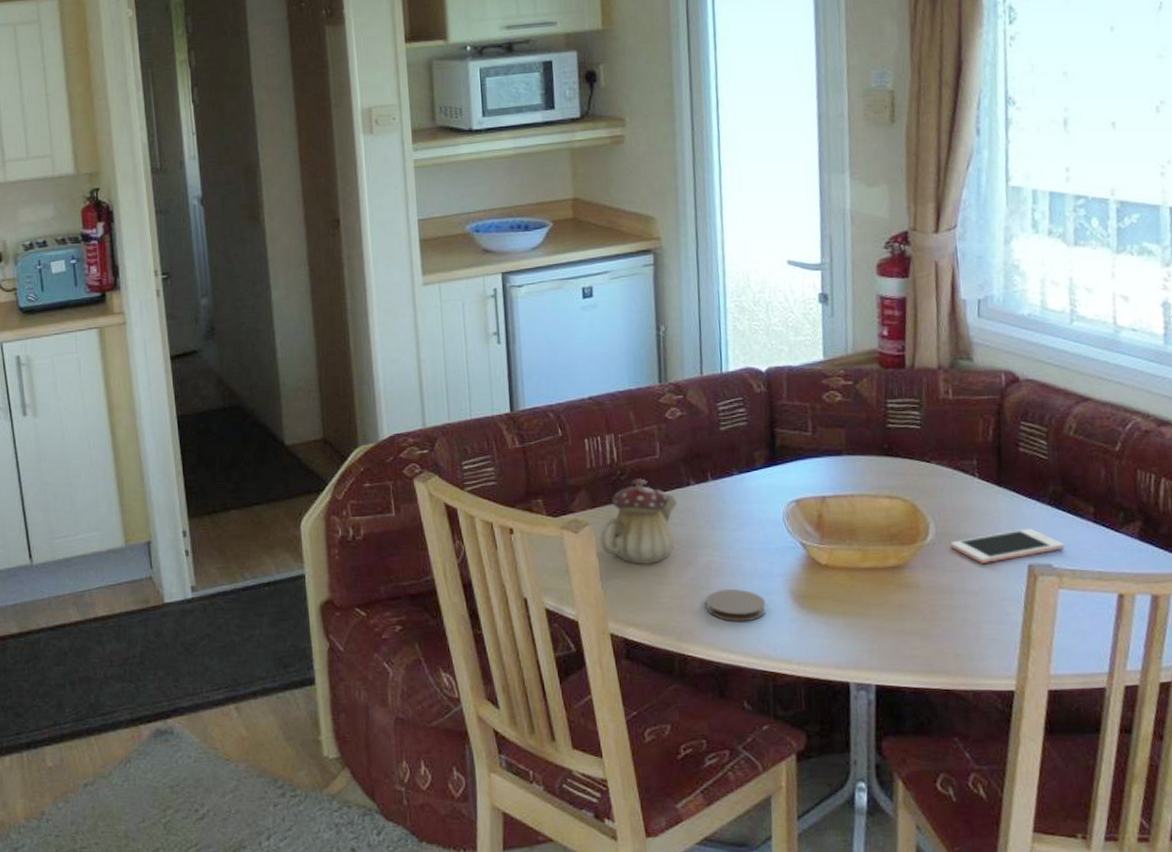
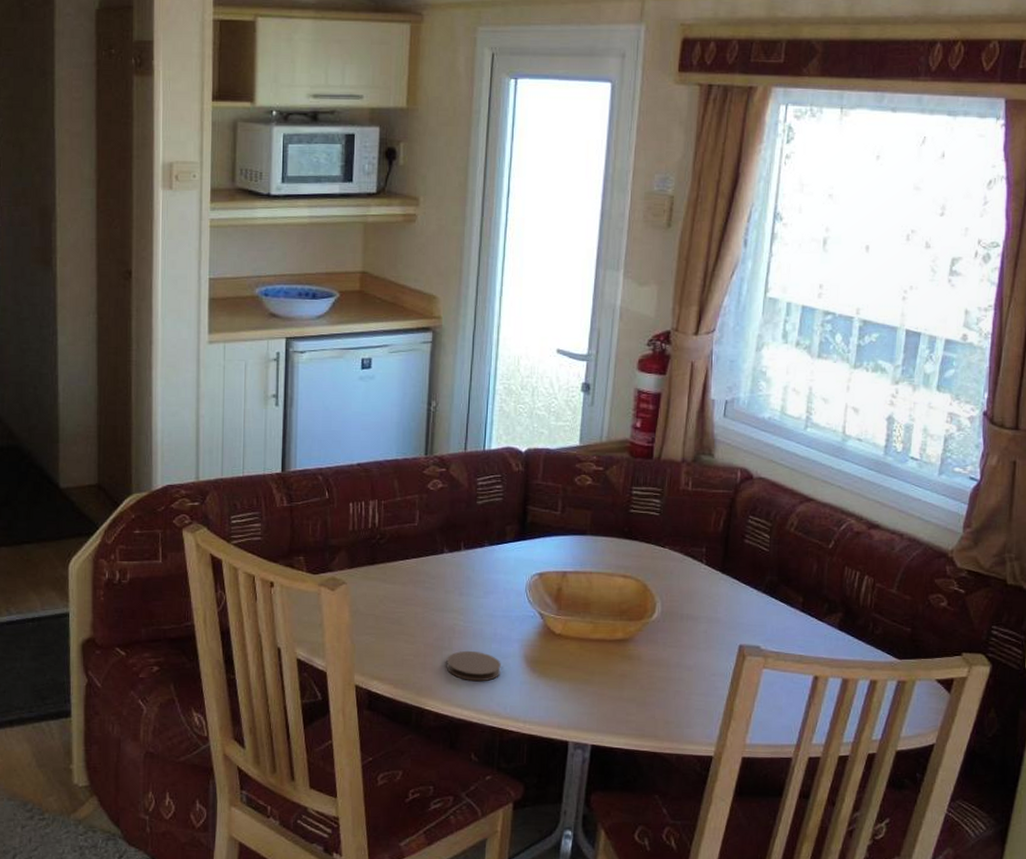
teapot: present [599,478,678,564] -> none [354,543,431,623]
cell phone: present [950,528,1065,563] -> none [673,612,773,642]

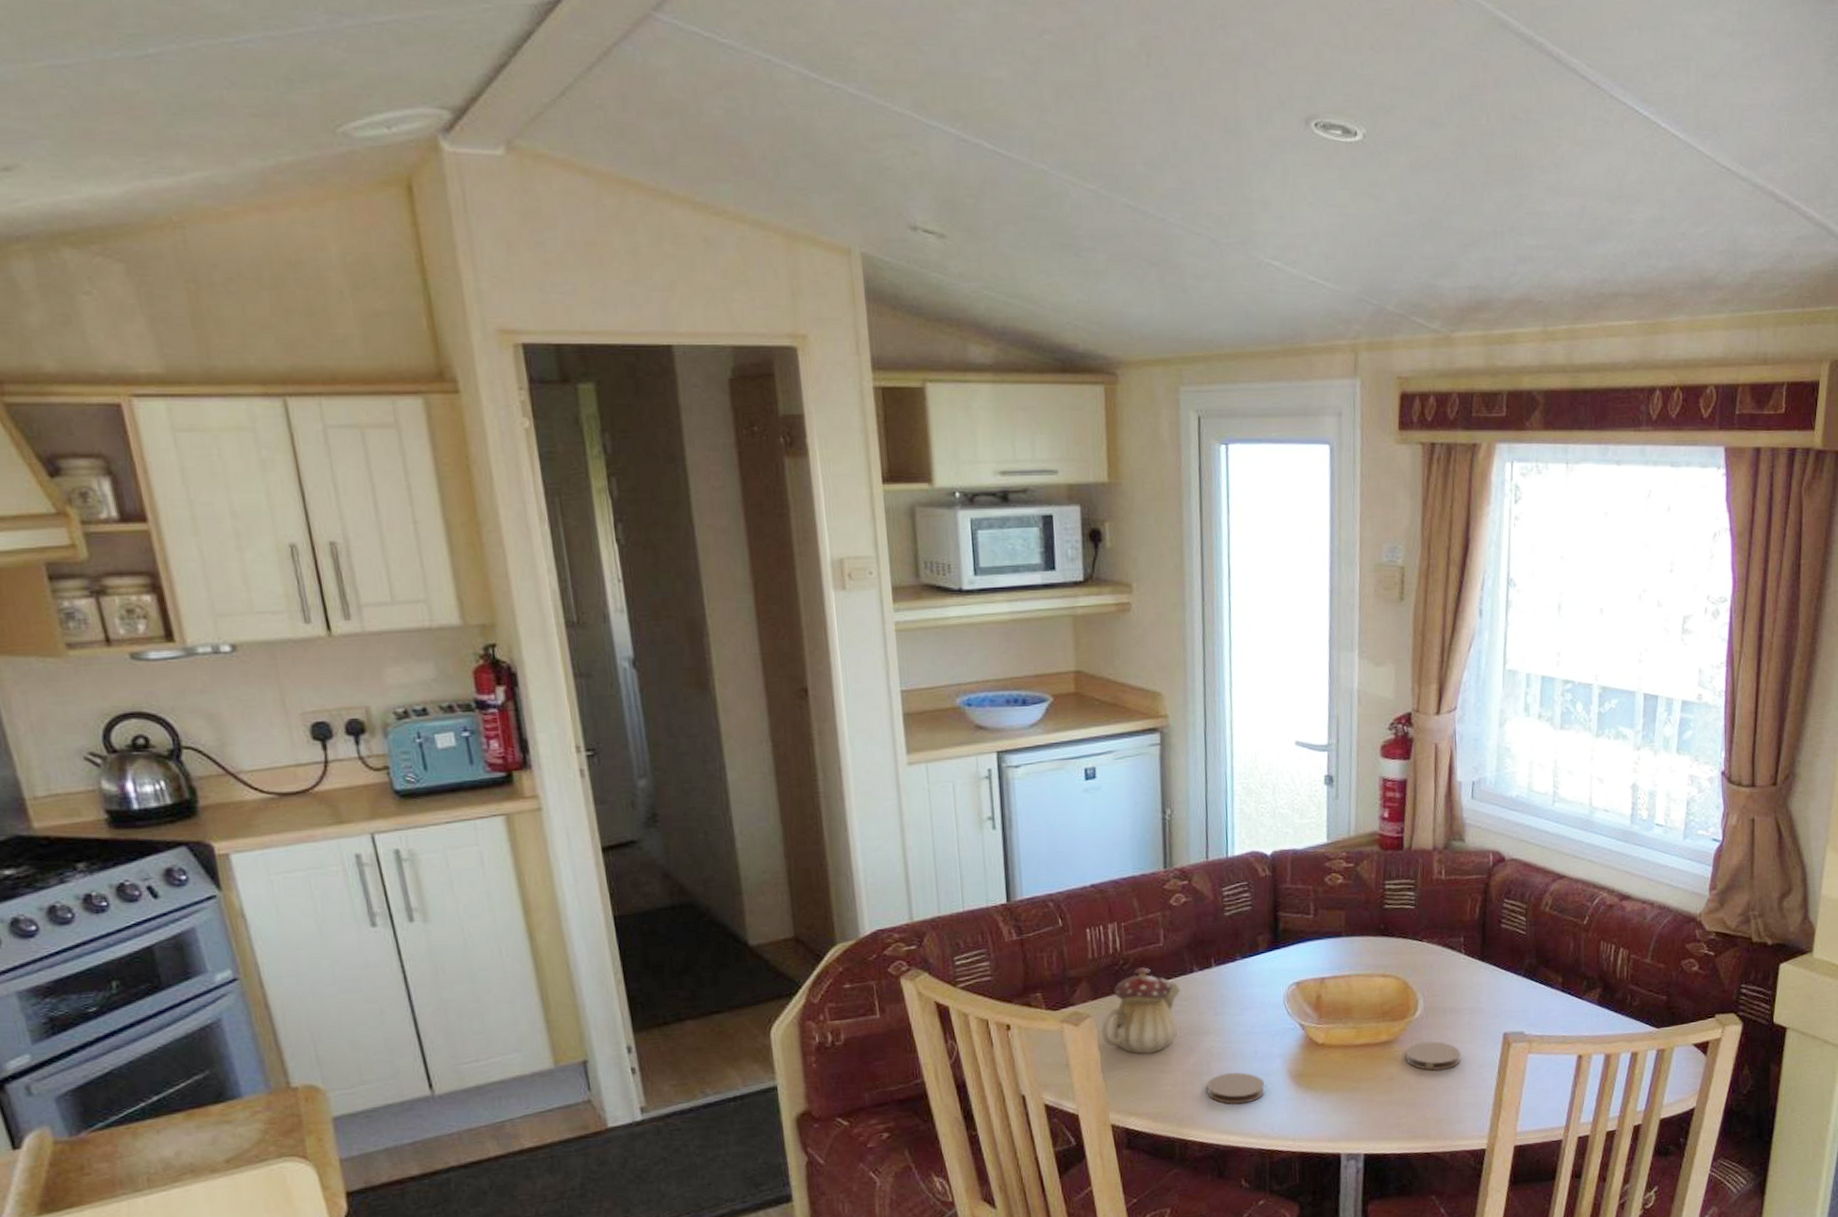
teapot: none [354,543,431,623] -> present [1101,967,1181,1054]
coaster: none [639,644,695,674] -> present [1405,1041,1461,1071]

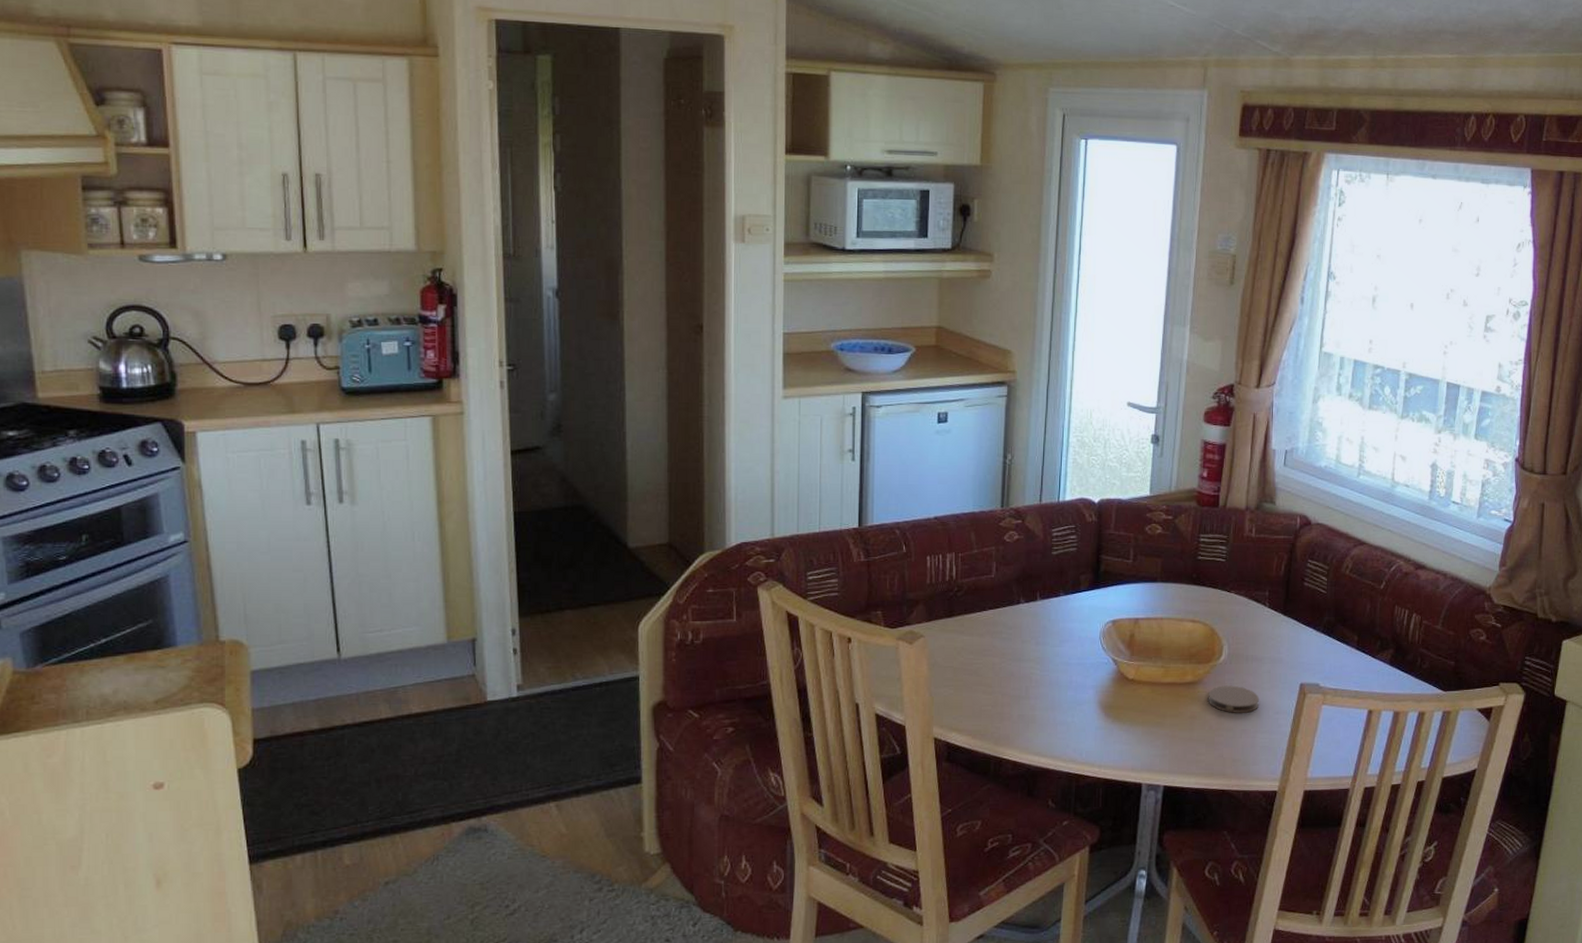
teapot: present [1101,967,1181,1054] -> none [932,595,1007,675]
coaster: present [1207,1072,1265,1105] -> none [1023,698,1077,729]

